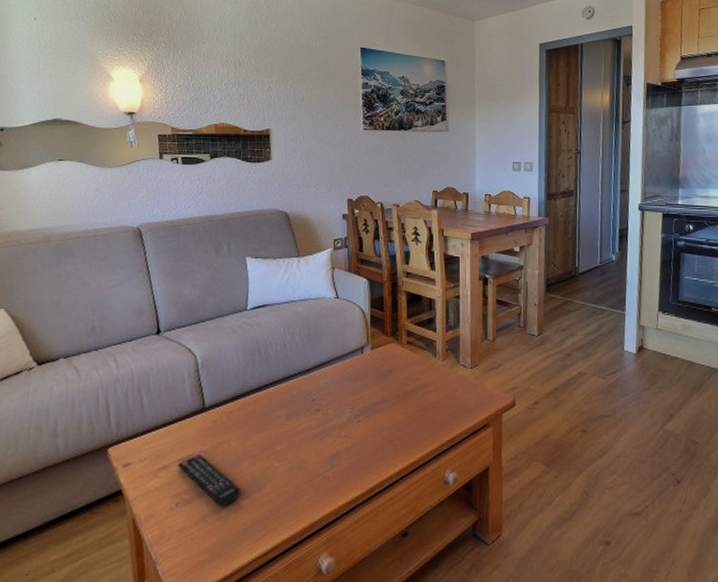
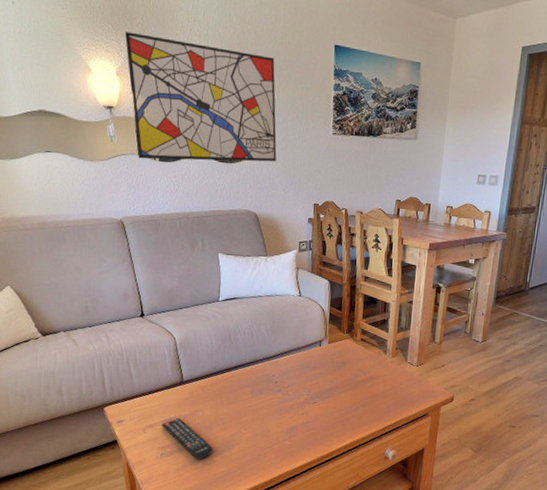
wall art: none [149,42,307,163] -> present [124,32,277,162]

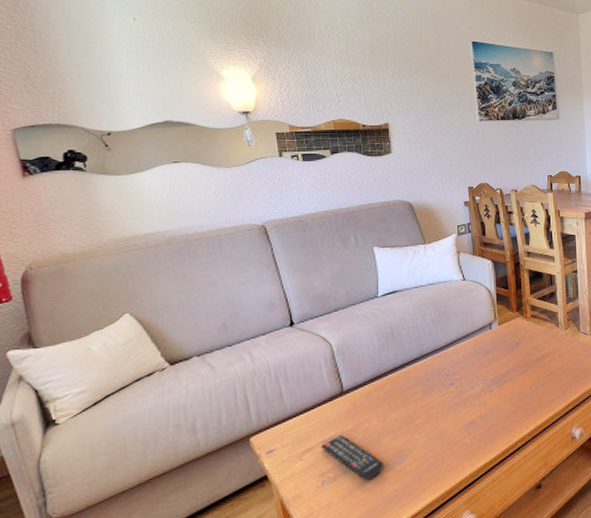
wall art: present [124,32,277,162] -> none [259,40,426,161]

